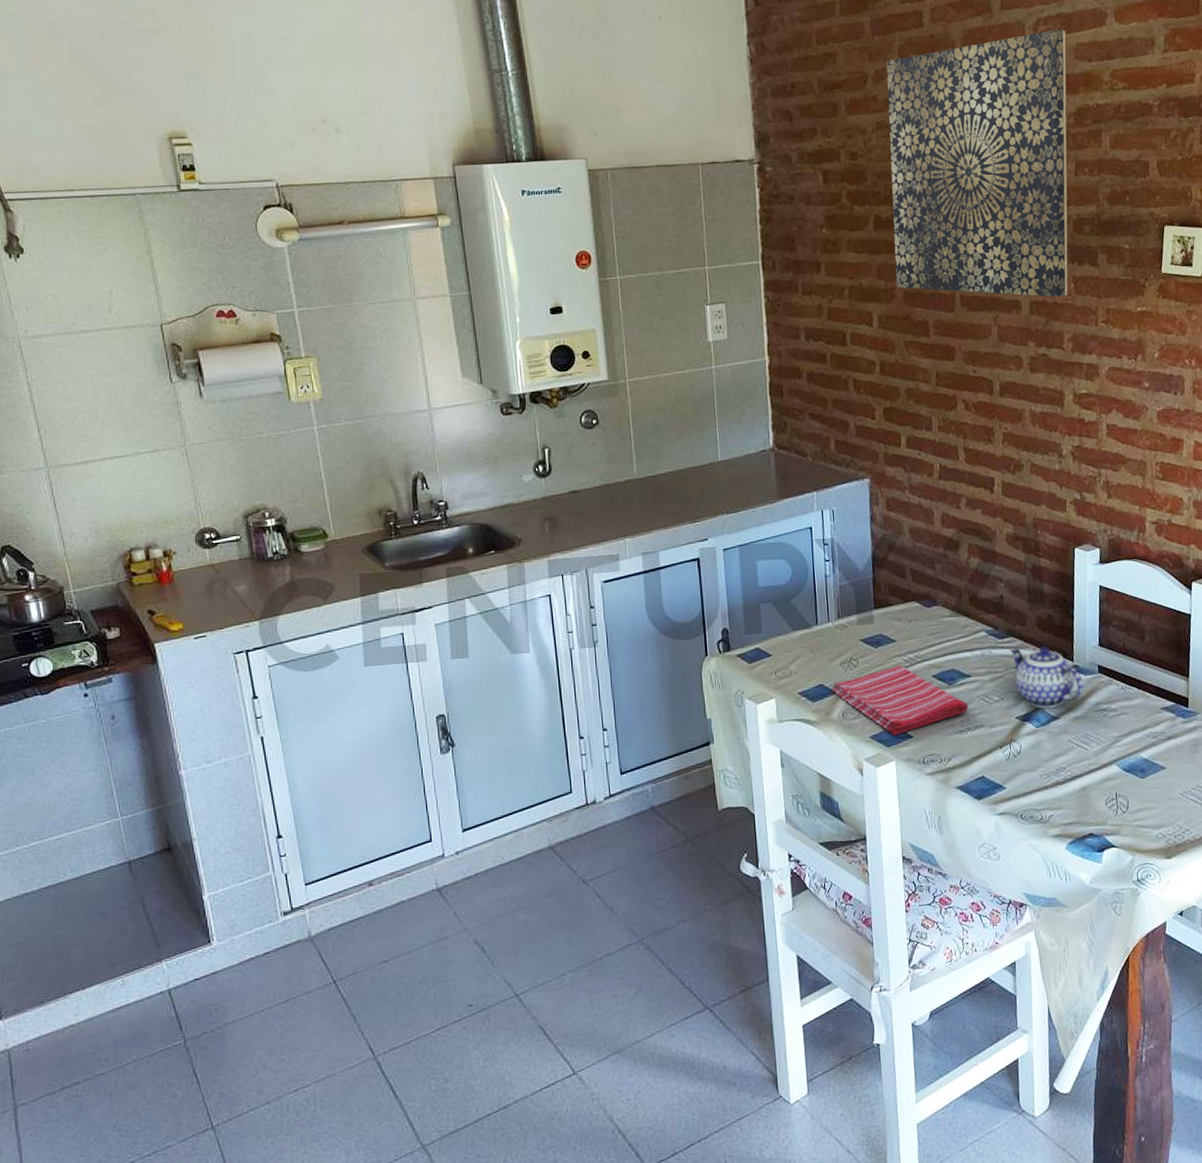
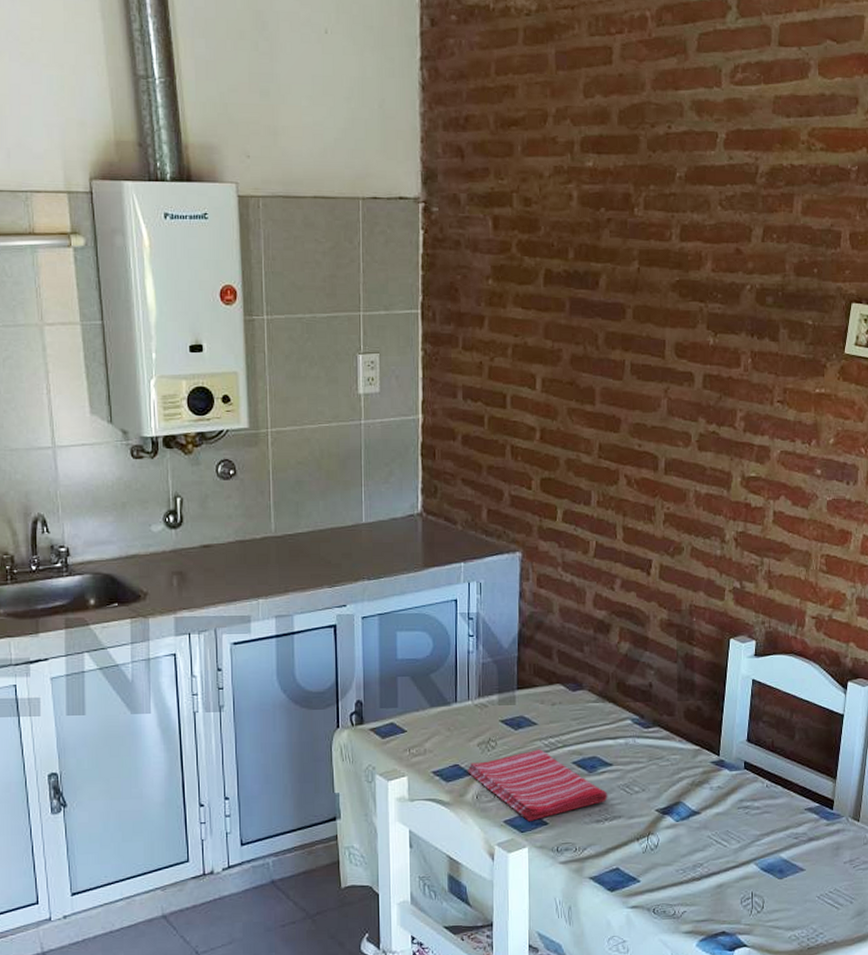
wall art: present [886,29,1068,298] -> none [563,78,765,372]
teapot: present [1010,646,1084,709] -> none [655,738,728,803]

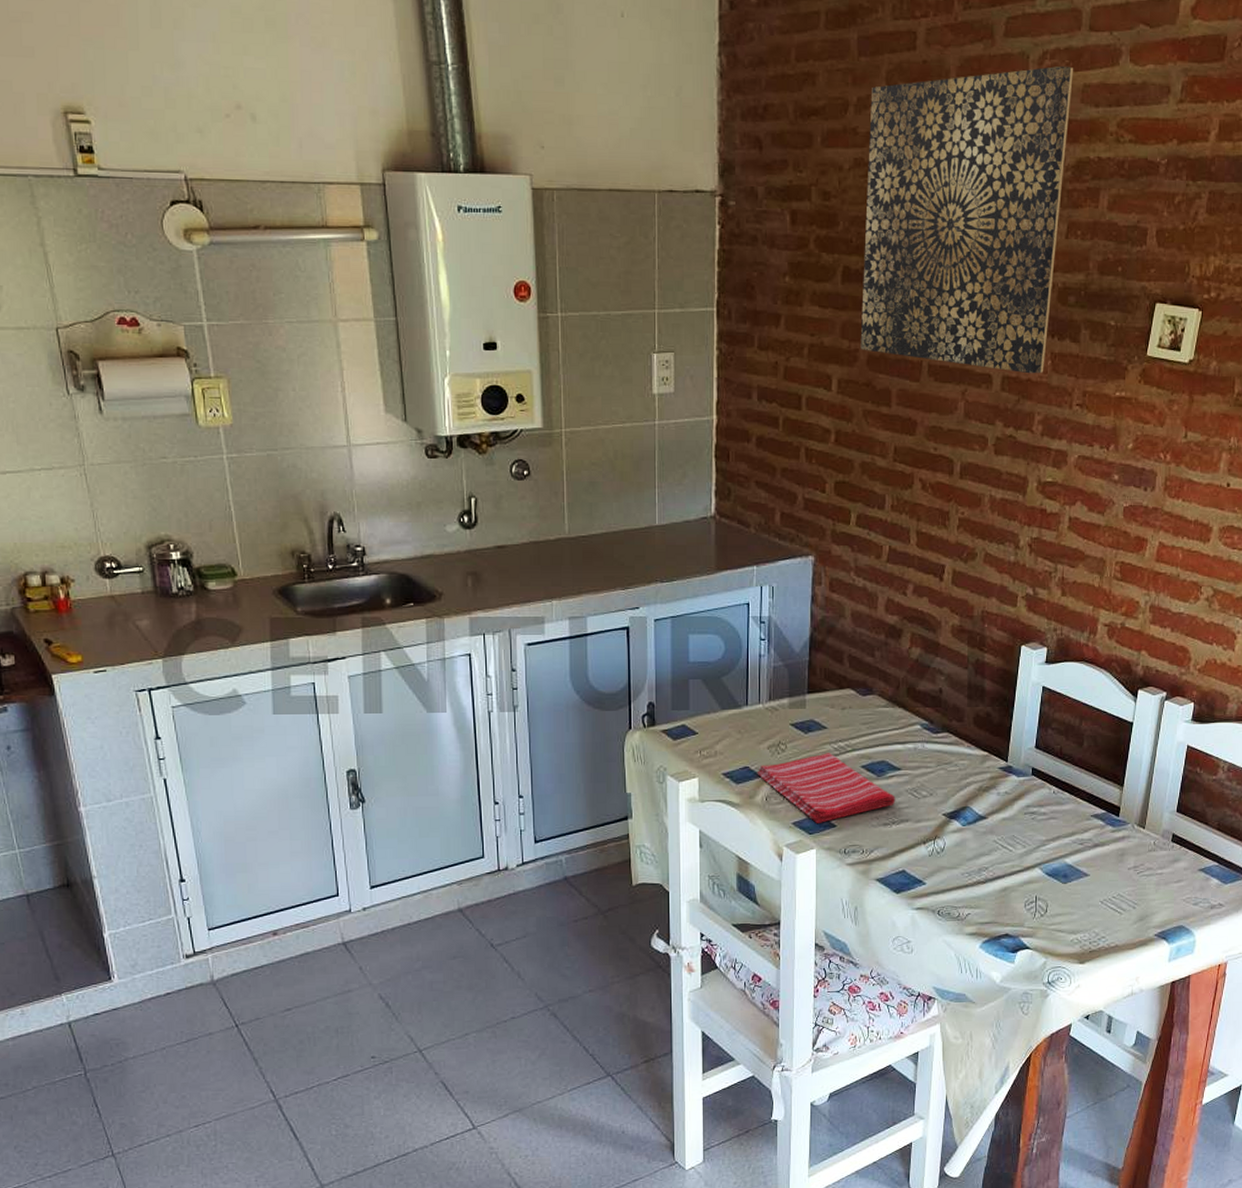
wall art: none [563,78,765,372] -> present [860,65,1074,374]

